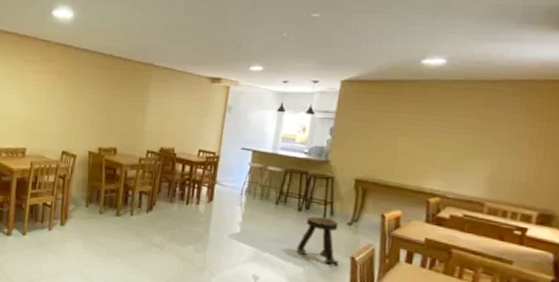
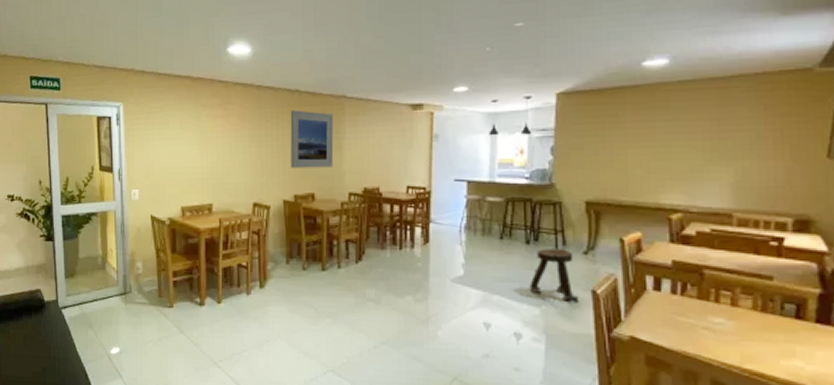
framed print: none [98,72,140,127] -> present [290,110,334,169]

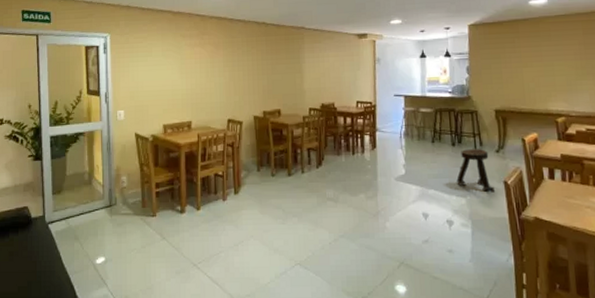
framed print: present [290,110,334,169] -> none [258,39,296,89]

